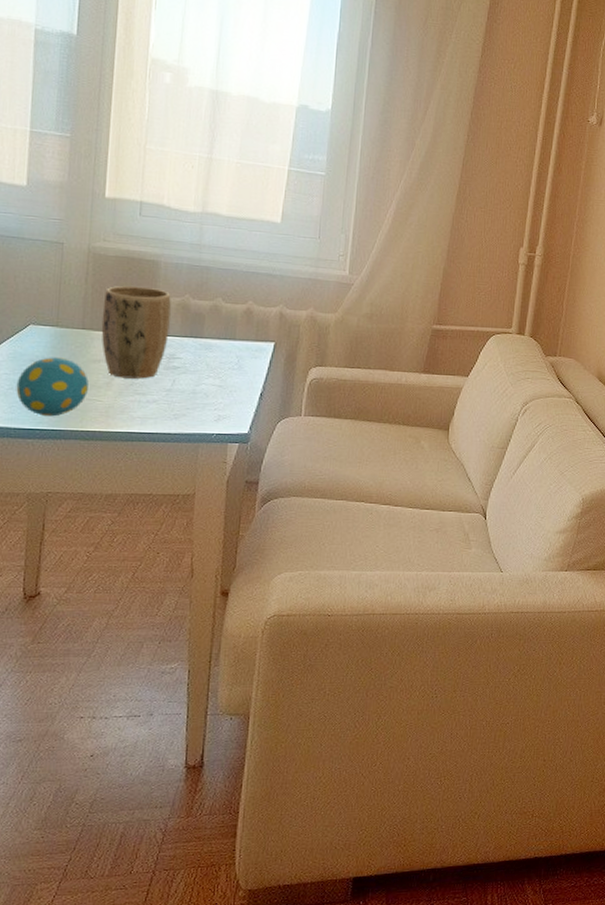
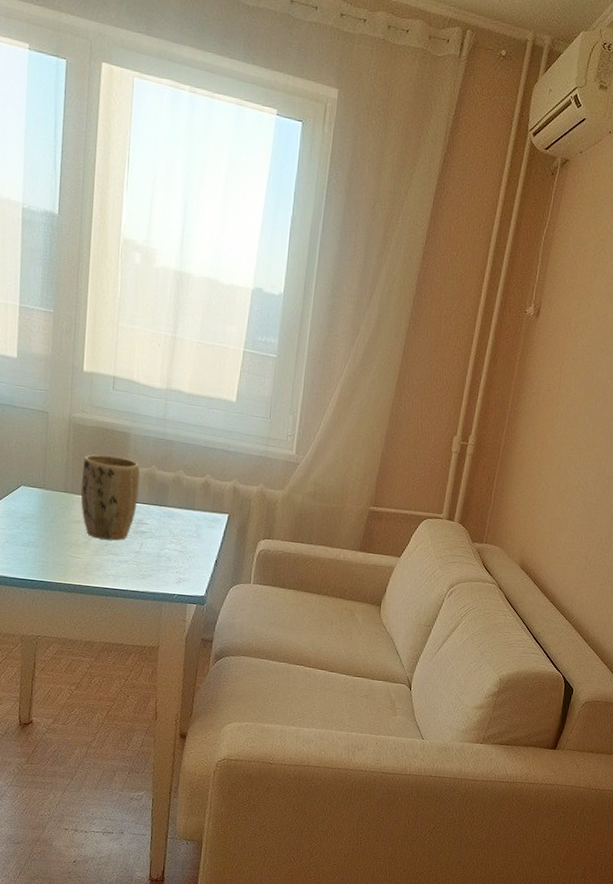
decorative egg: present [16,357,89,417] -> none [11,516,70,570]

